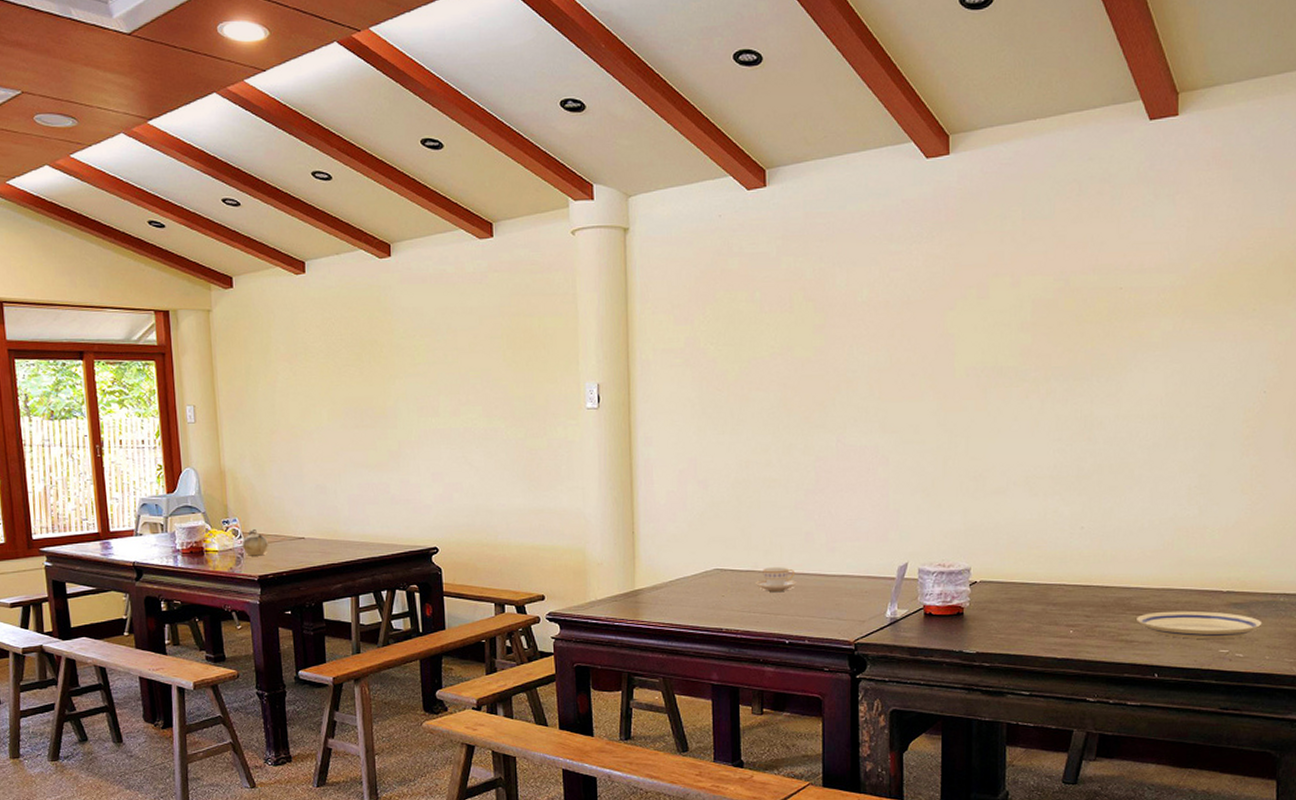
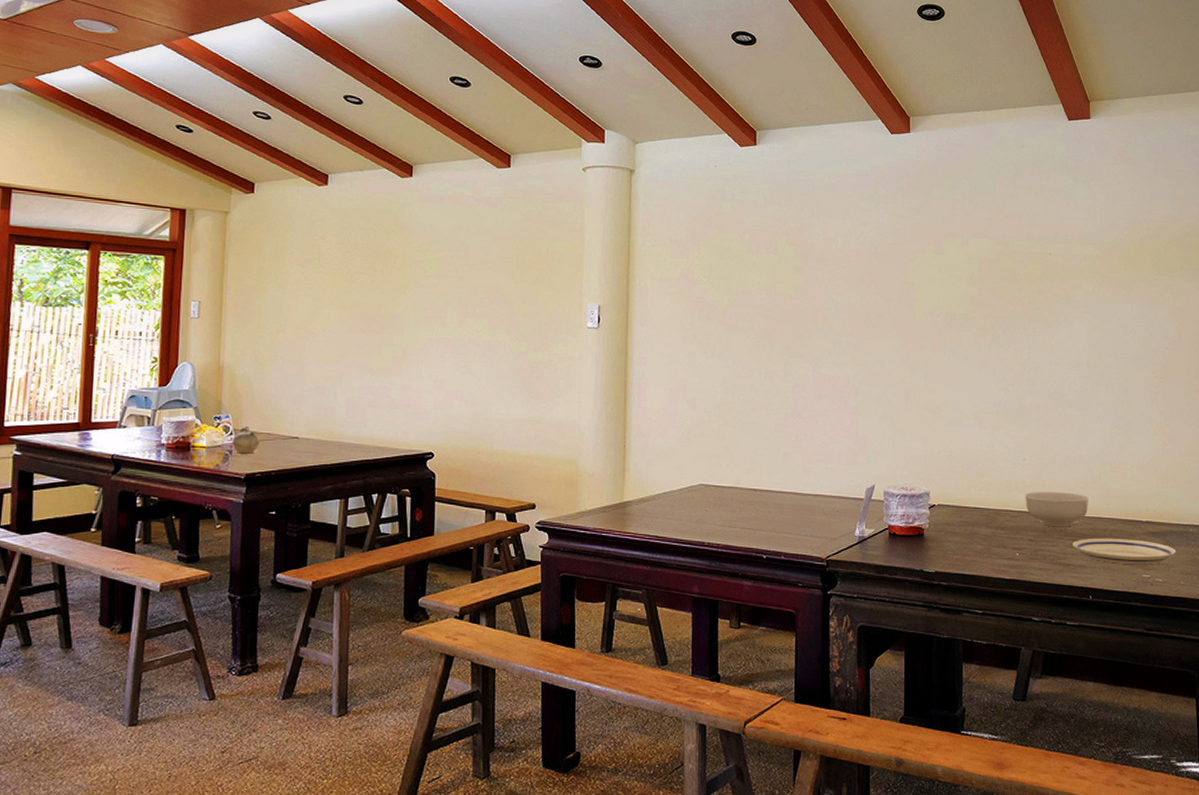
teacup: present [756,567,797,592] -> none [737,485,775,508]
bowl: none [1081,562,1160,601] -> present [1024,492,1090,527]

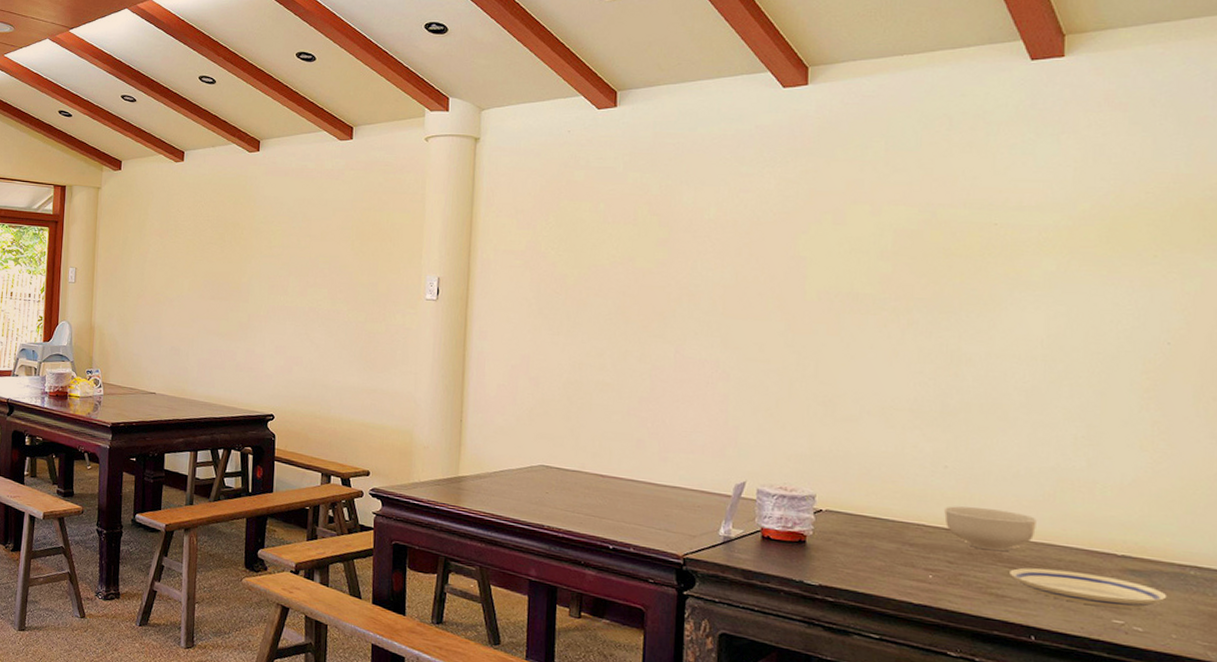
teapot: present [232,427,260,454] -> none [100,381,123,405]

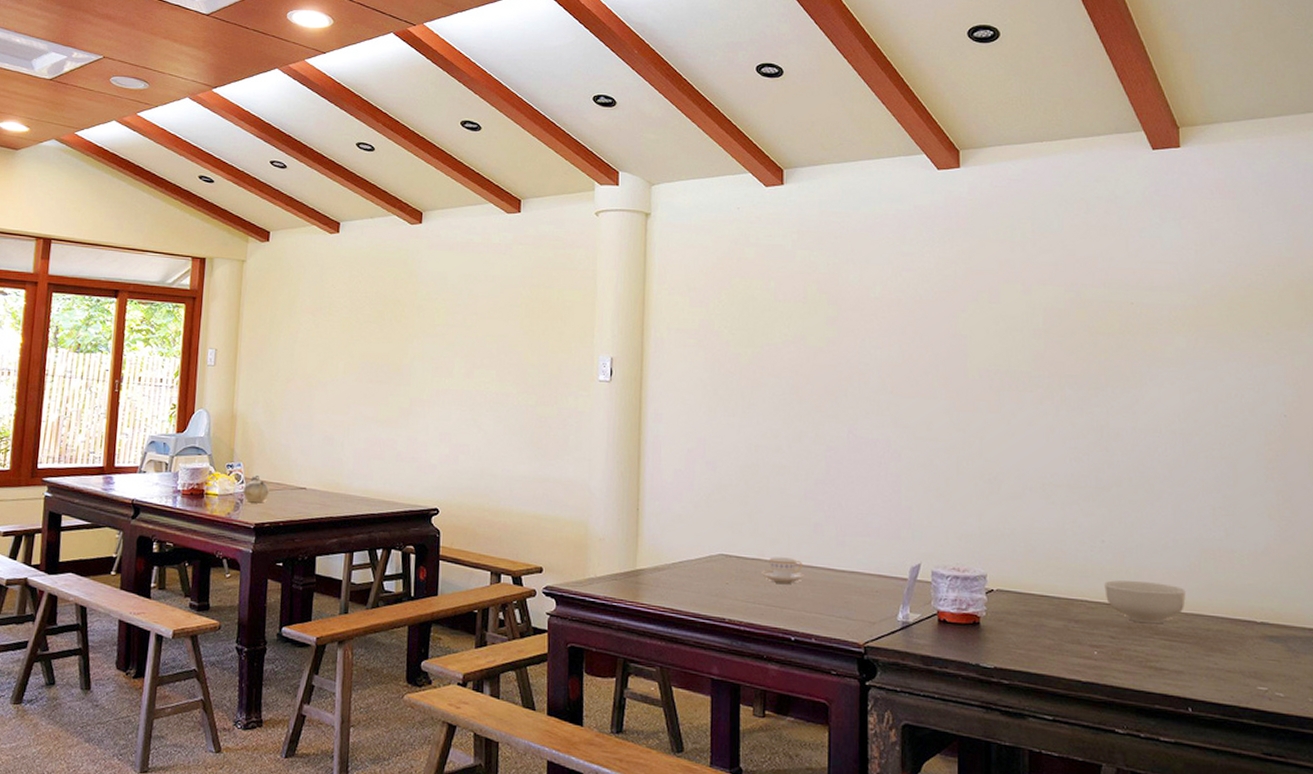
teapot: none [100,381,123,405] -> present [242,476,269,503]
teacup: none [582,469,625,496] -> present [762,557,805,584]
plate: present [1009,567,1167,609] -> none [1166,638,1302,676]

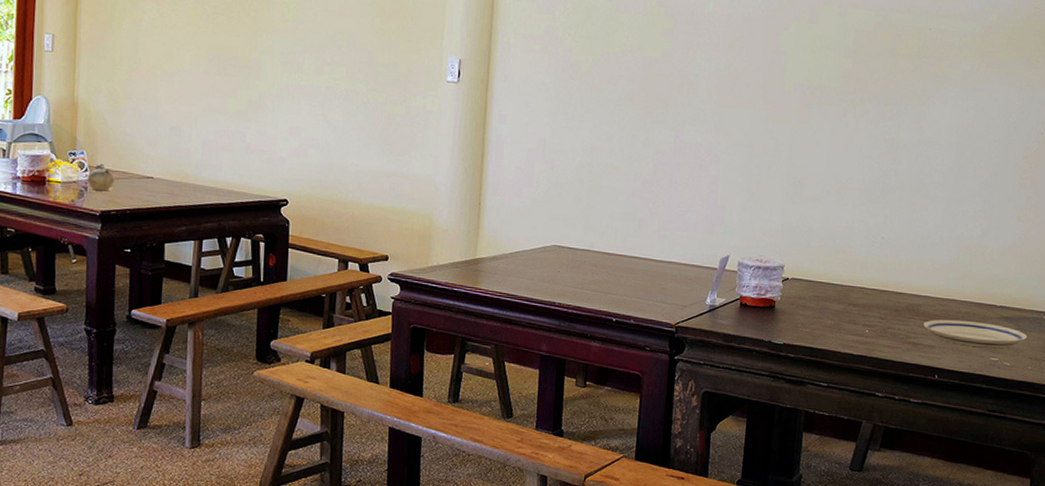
teacup: present [762,557,805,584] -> none [590,248,628,272]
bowl: present [1103,580,1187,624] -> none [879,271,946,308]
plate: none [1166,638,1302,676] -> present [923,319,1028,349]

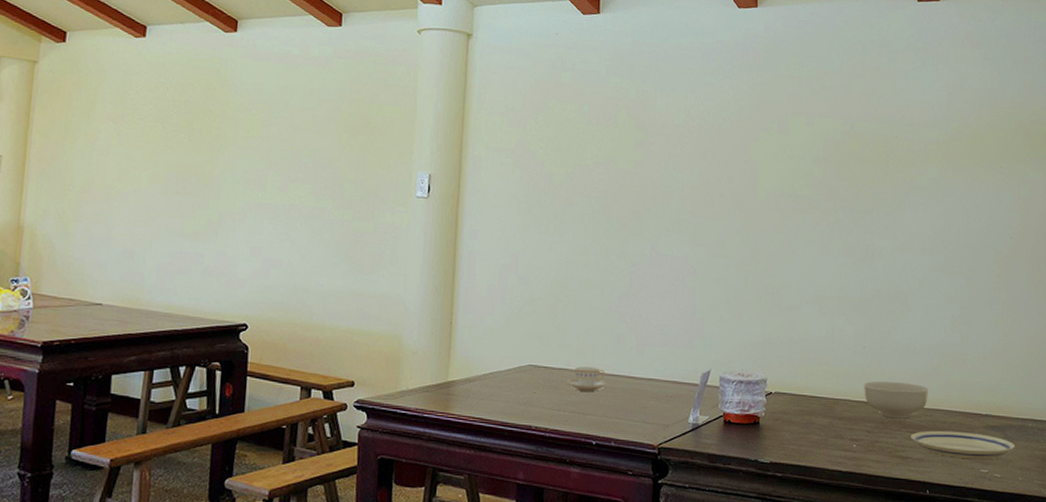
teapot: present [87,164,115,191] -> none [29,291,60,320]
teacup: none [590,248,628,272] -> present [567,366,607,391]
bowl: none [879,271,946,308] -> present [863,381,930,419]

